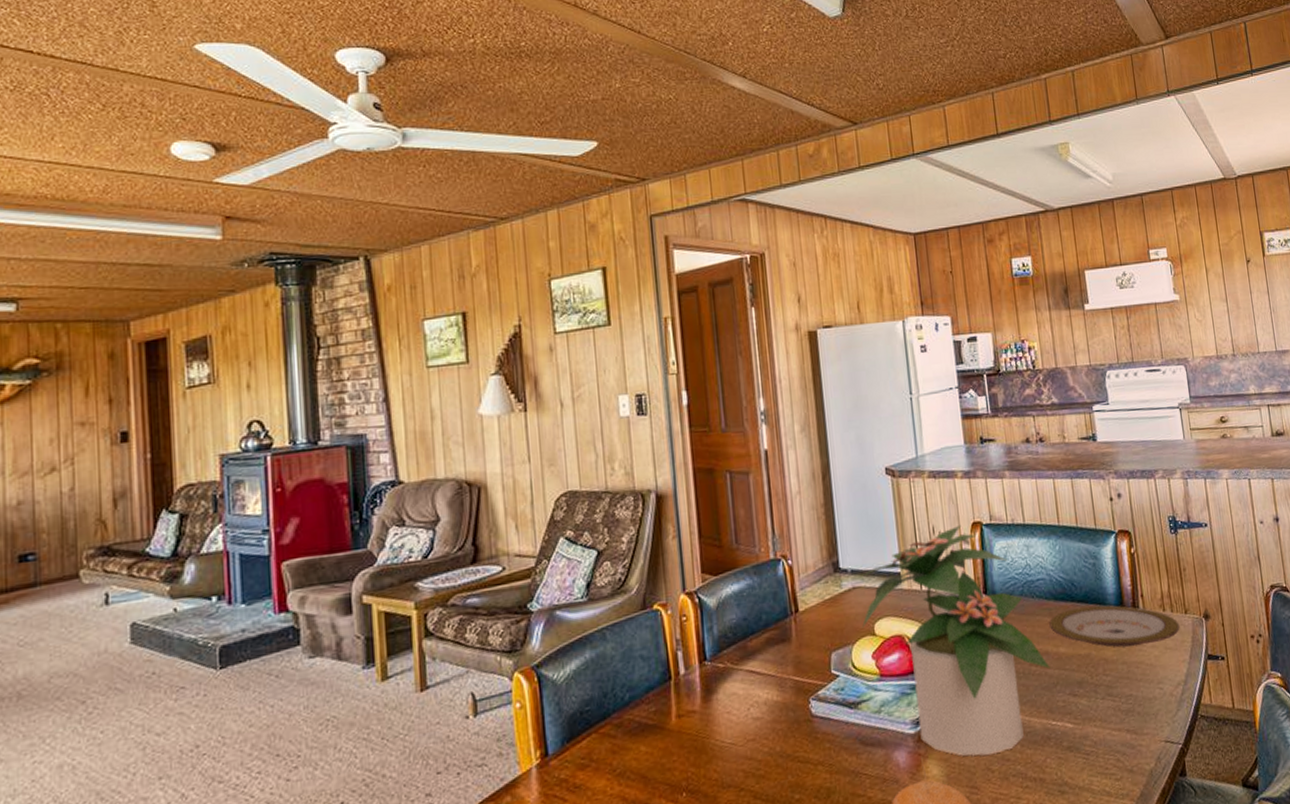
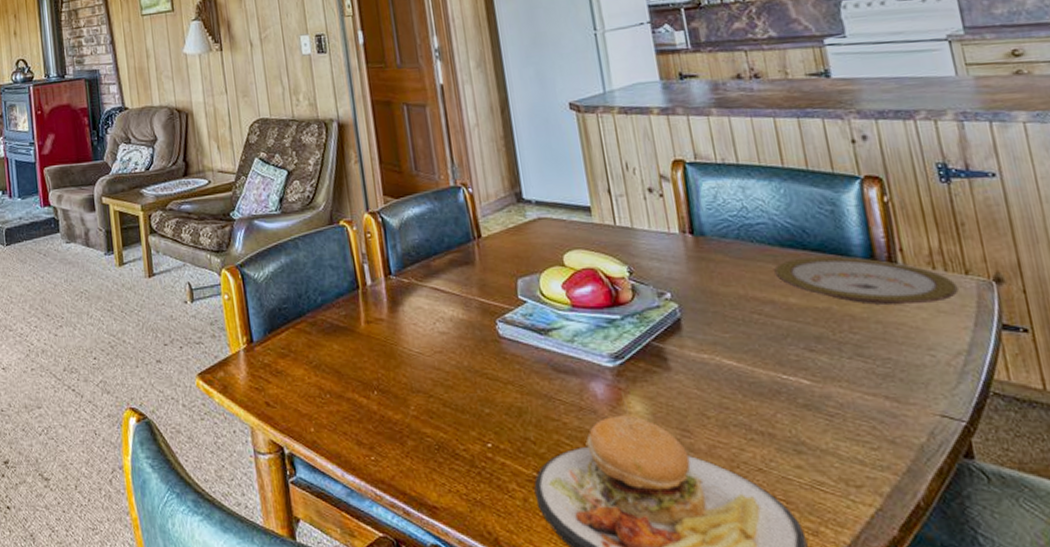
potted plant: present [859,526,1050,757] -> none [544,163,778,399]

